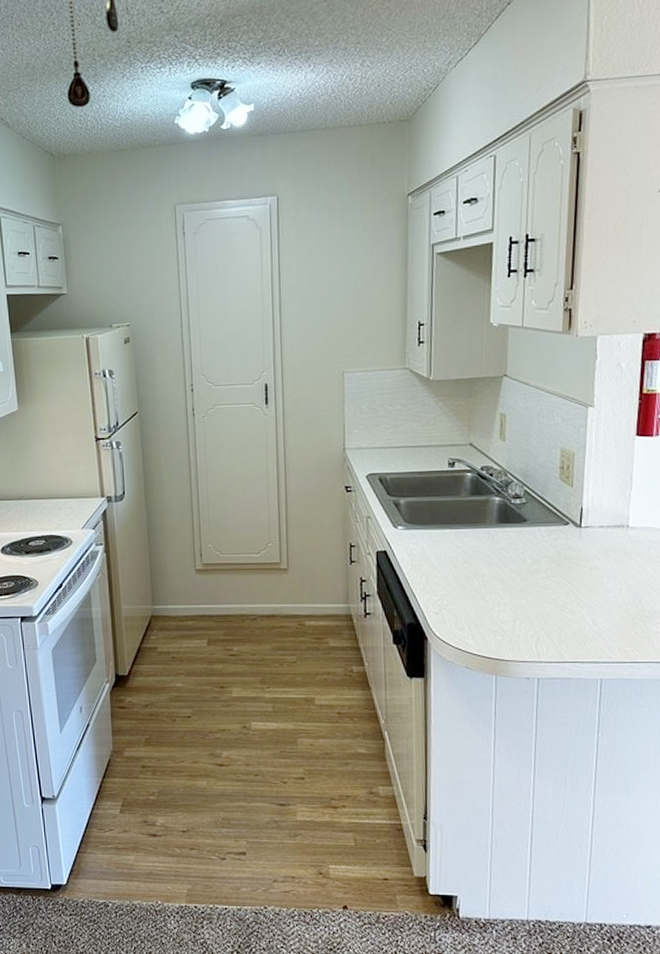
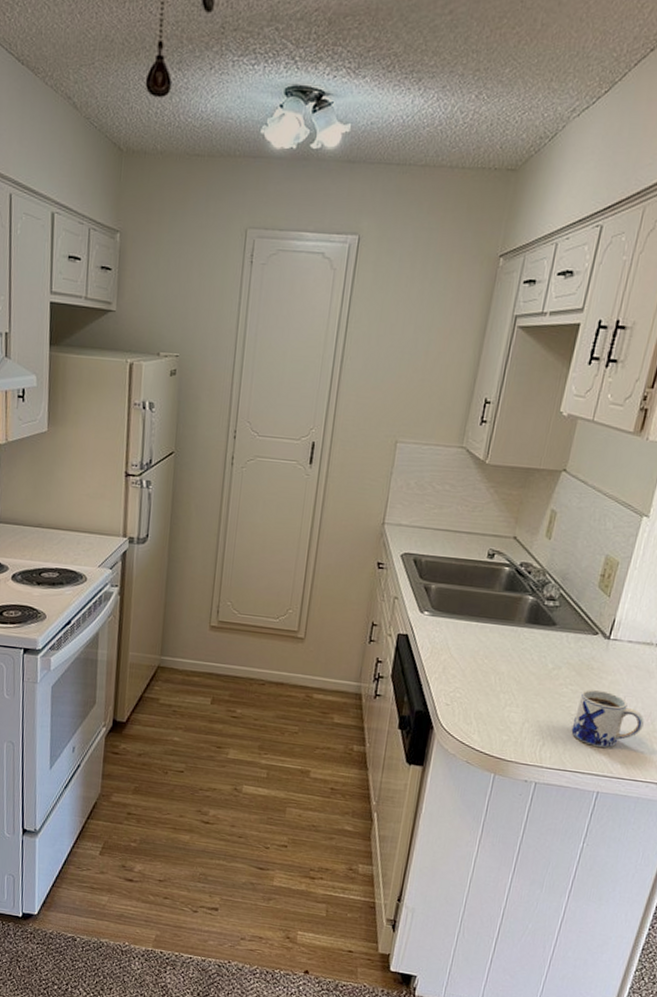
mug: none [562,577,632,634] -> present [571,689,644,748]

